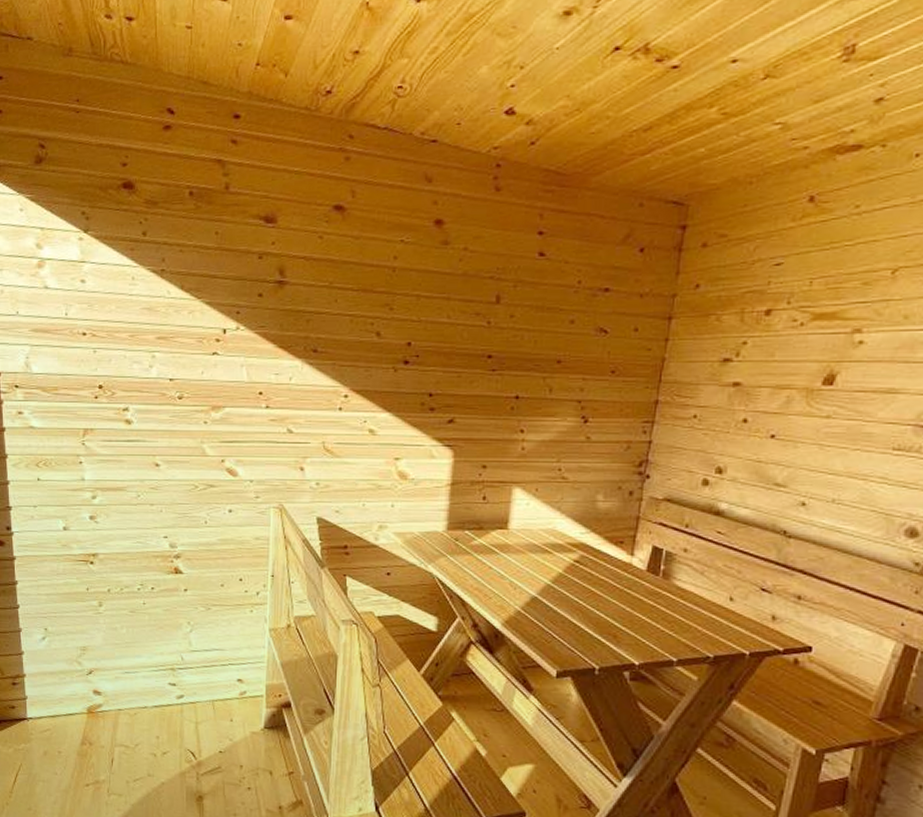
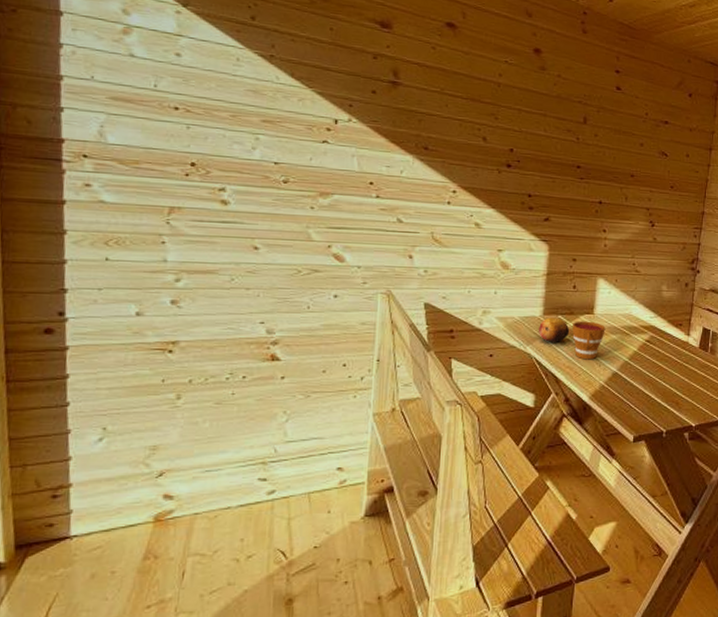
fruit: none [442,533,479,561] -> present [539,317,570,342]
cup: none [482,537,523,582] -> present [572,321,606,360]

